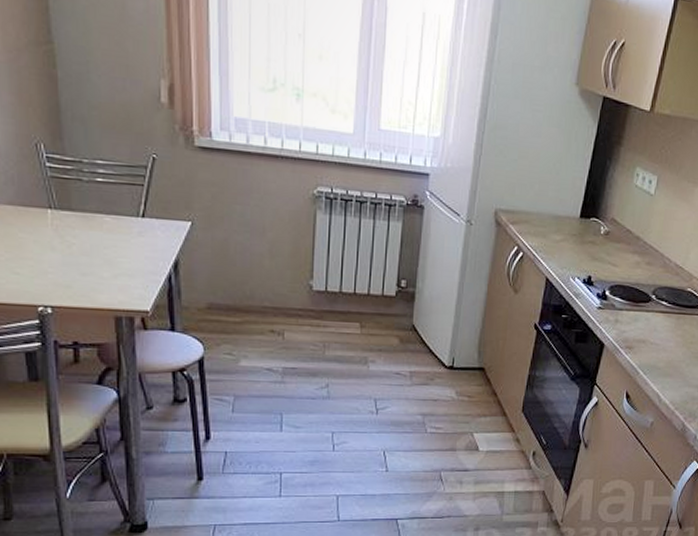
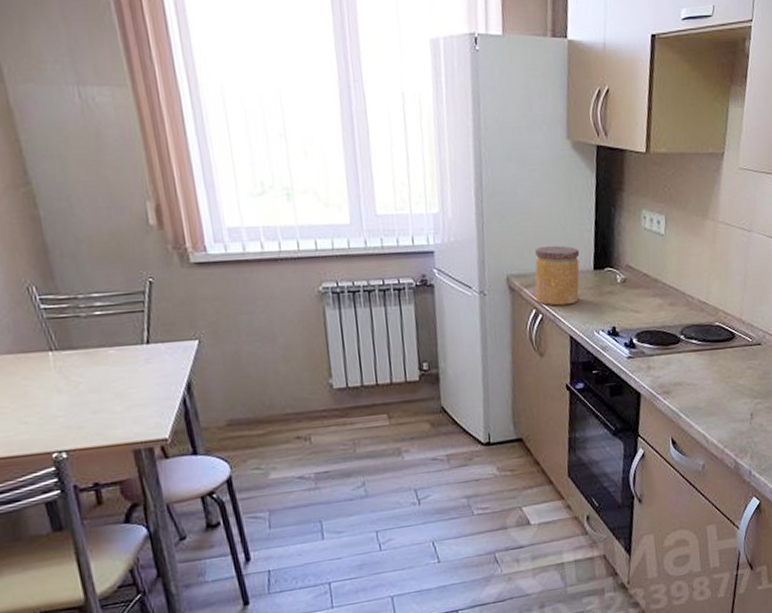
jar: none [520,186,569,248] -> present [535,245,580,306]

